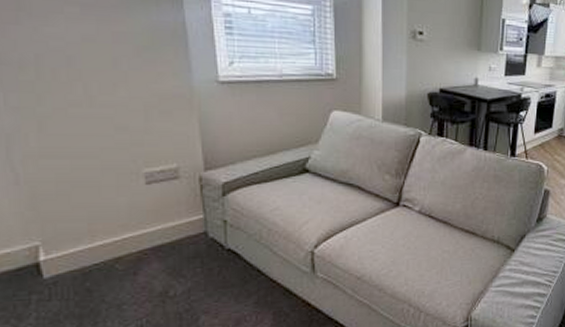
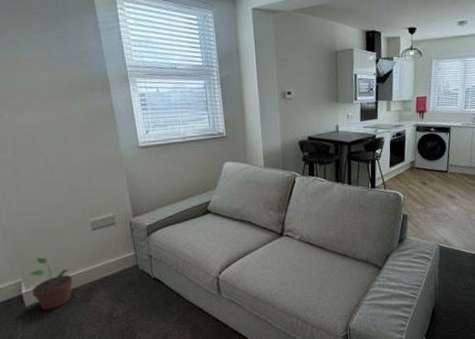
potted plant: none [51,215,114,284] -> present [29,257,73,311]

